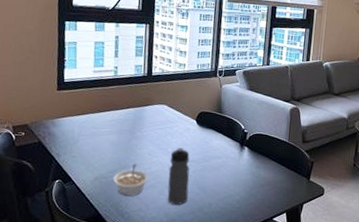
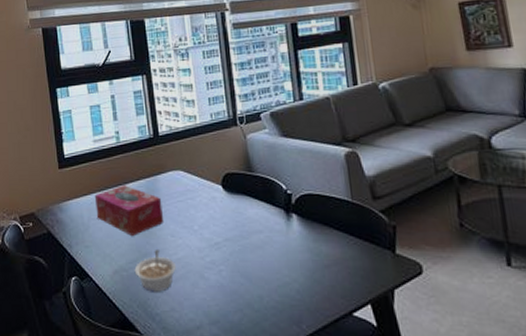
tissue box: none [86,111,146,152] -> present [94,185,164,236]
water bottle: present [167,148,190,205] -> none [198,223,230,301]

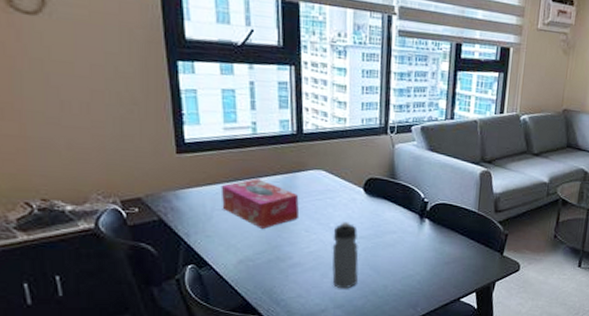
legume: present [134,250,176,292] -> none [261,243,307,281]
water bottle: none [198,223,230,301] -> present [332,222,359,289]

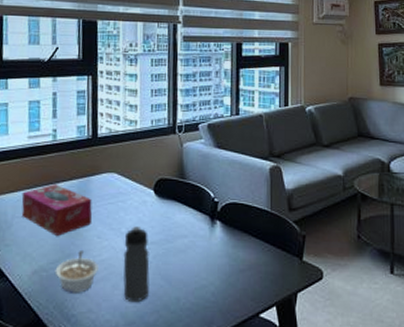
legume: none [261,243,307,281] -> present [54,251,99,293]

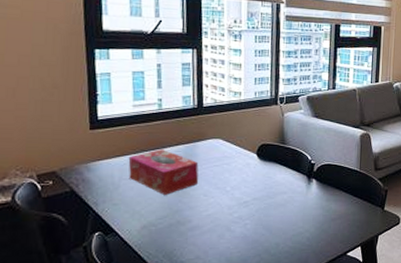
legume: present [54,251,99,293] -> none [163,207,205,244]
water bottle: present [123,226,150,303] -> none [228,185,253,249]

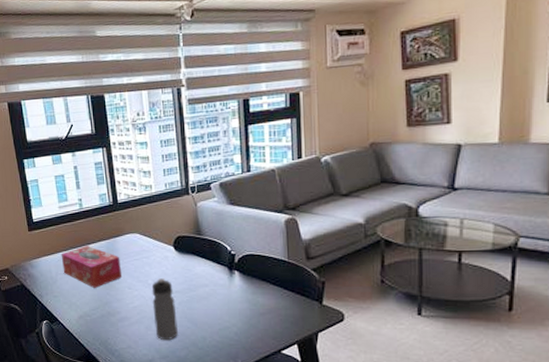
water bottle: none [228,185,253,249] -> present [151,278,178,341]

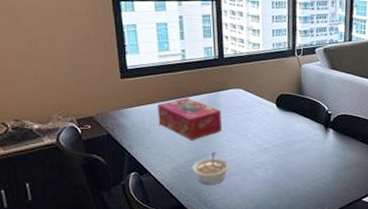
legume: none [96,300,132,333] -> present [192,152,229,185]
water bottle: present [151,278,178,341] -> none [250,133,273,191]

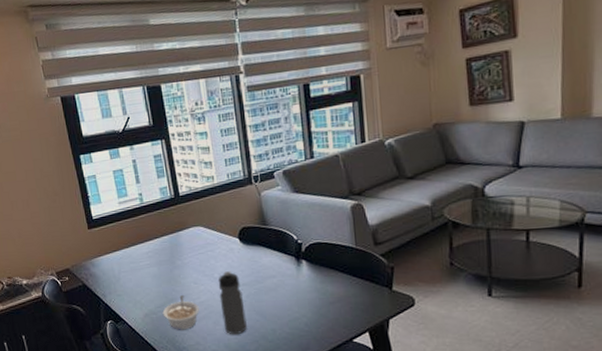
tissue box: present [157,98,223,140] -> none [123,241,188,285]
water bottle: none [250,133,273,191] -> present [218,271,247,335]

